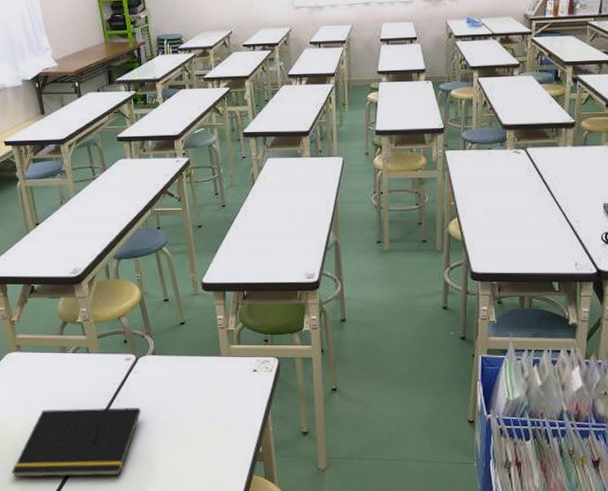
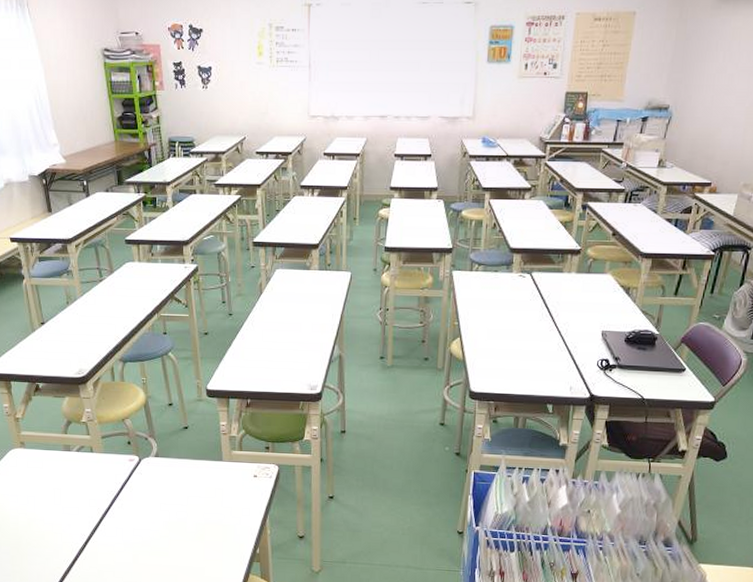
notepad: present [12,407,141,478] -> none [15,505,143,571]

